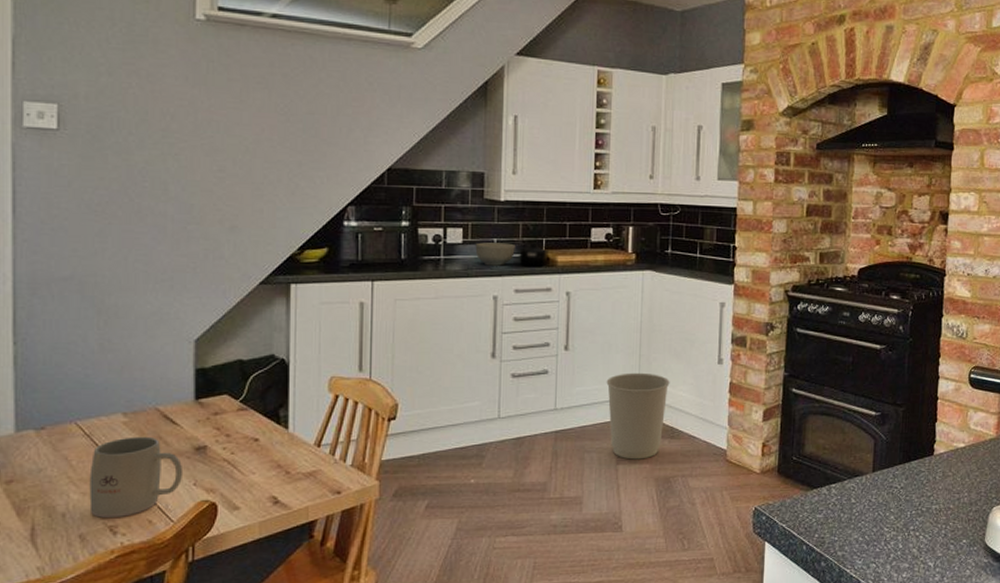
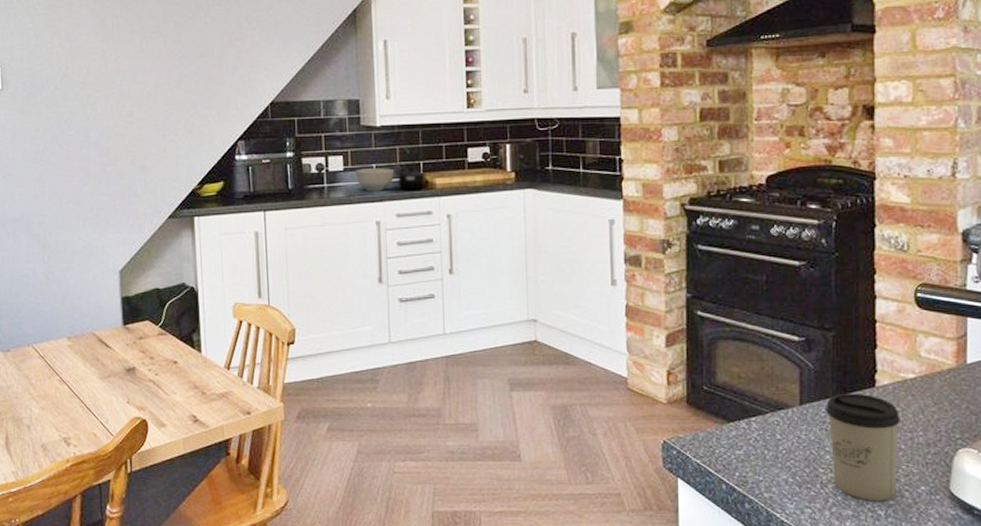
mug: present [89,436,184,519] -> none [45,358,119,431]
trash can: present [606,372,670,460] -> none [494,296,561,386]
cup: none [893,460,951,554] -> present [826,393,900,501]

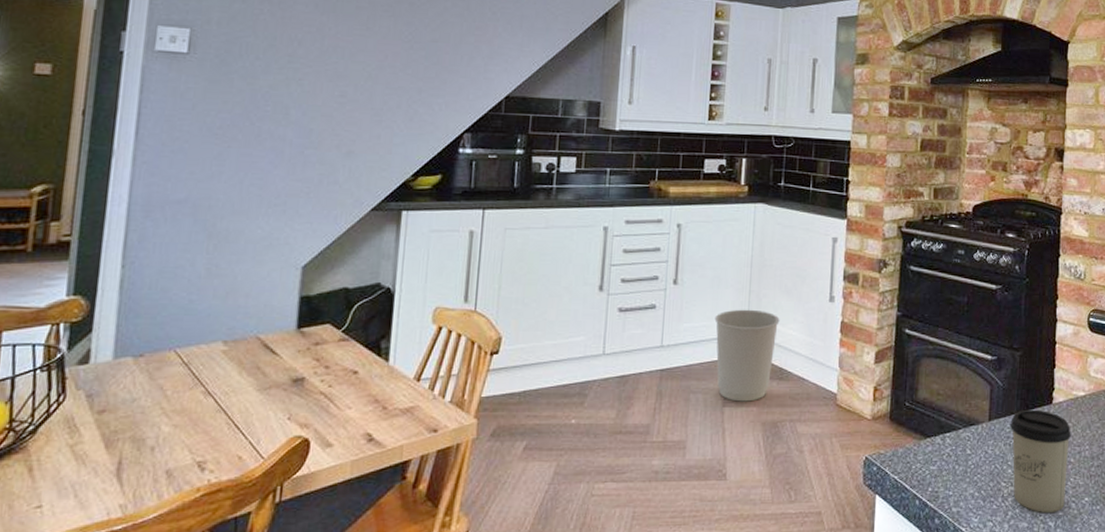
bowl: present [355,168,394,192] -> none [588,172,628,196]
saucepan: present [398,167,426,191] -> none [631,174,660,198]
trash can: none [494,296,561,386] -> present [714,309,780,402]

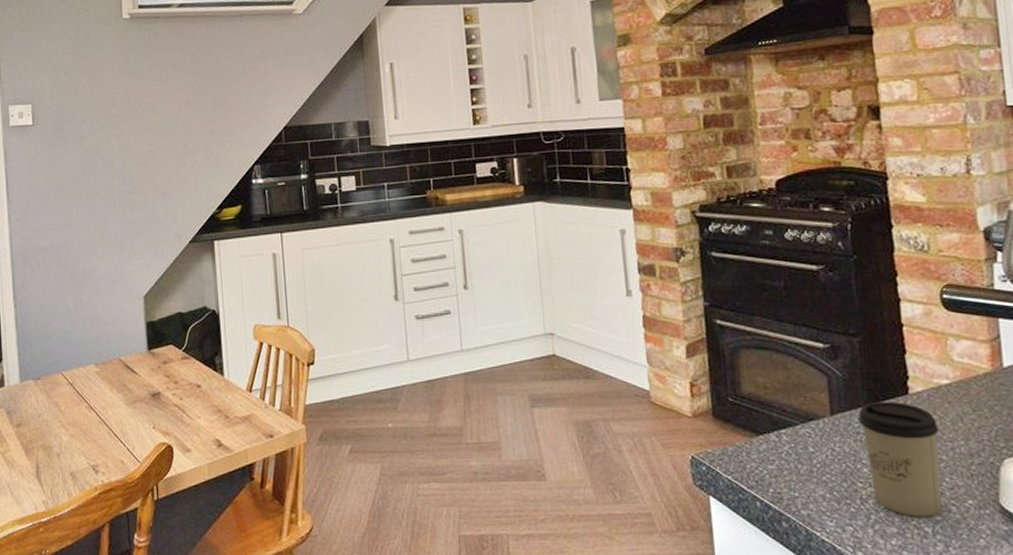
trash can: present [714,309,780,402] -> none [510,309,577,402]

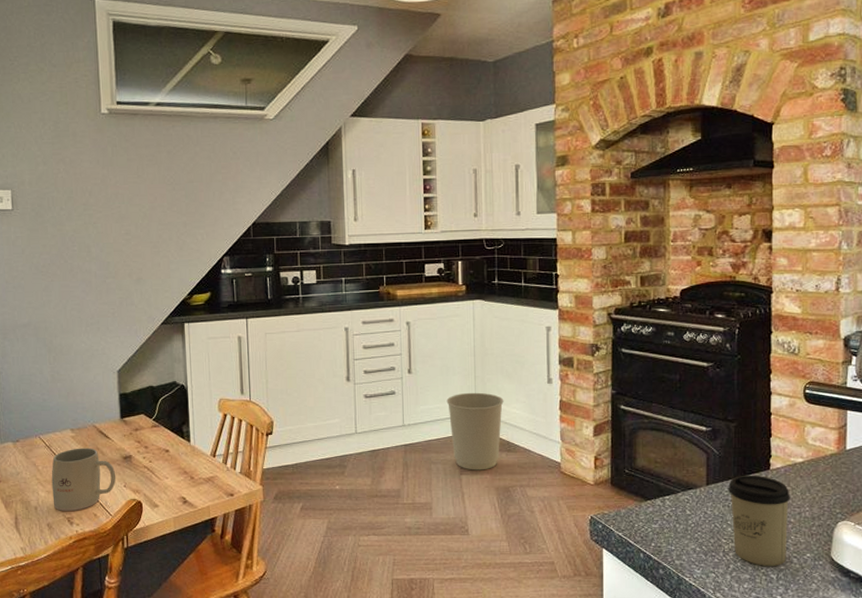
mug: none [74,384,144,459] -> present [51,448,116,512]
trash can: none [510,309,577,402] -> present [446,392,504,471]

